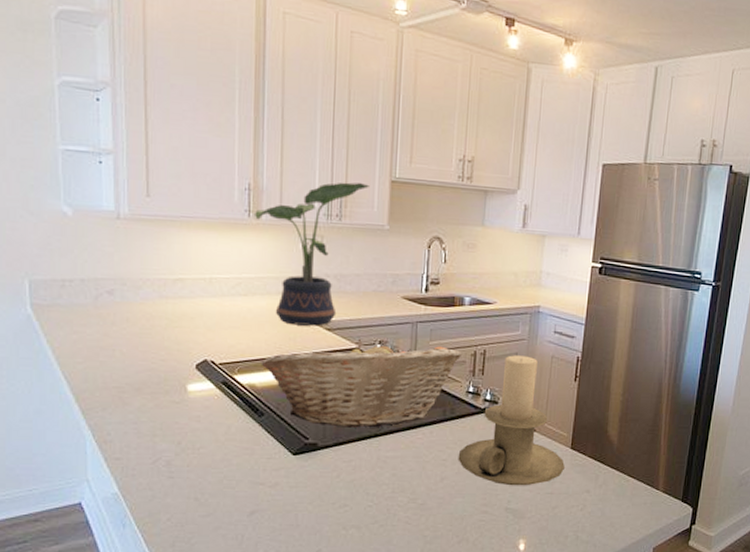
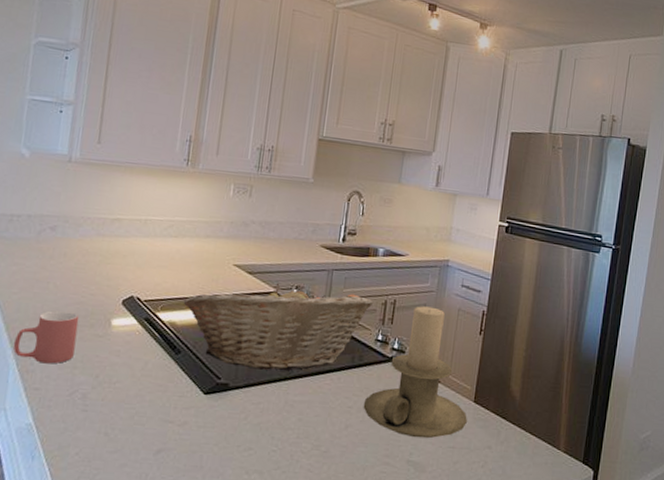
mug: none [86,378,152,433] -> present [13,310,80,364]
potted plant: present [255,182,369,326] -> none [192,138,298,269]

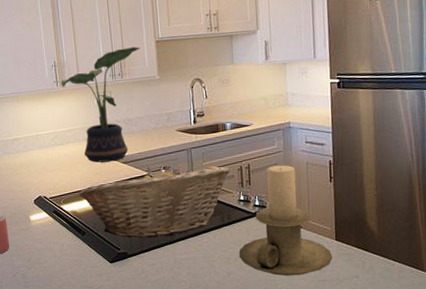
potted plant: none [192,138,298,269] -> present [61,47,140,163]

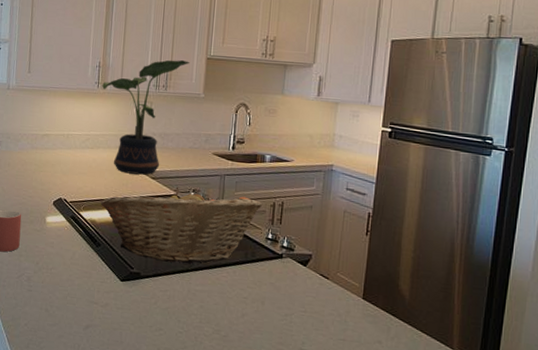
candle holder: present [239,165,332,276] -> none [257,207,357,330]

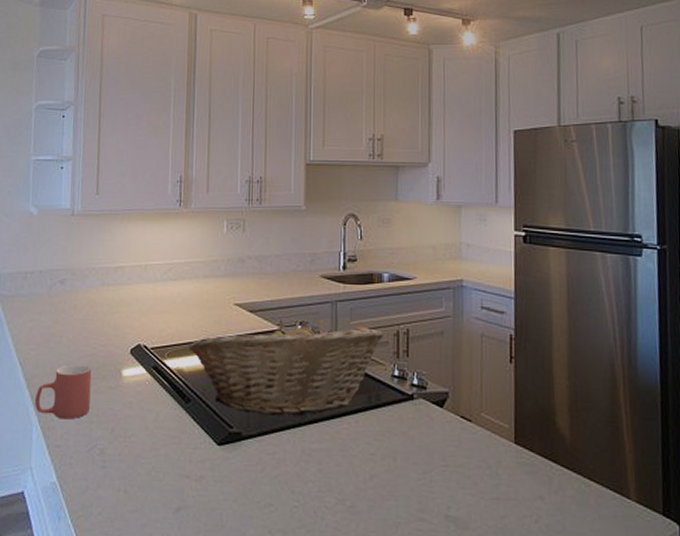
potted plant: present [102,60,189,175] -> none [185,168,286,308]

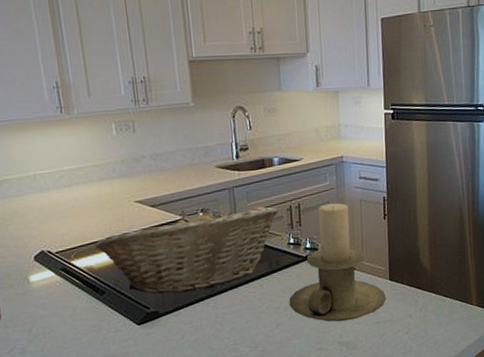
candle holder: none [387,334,510,489] -> present [289,203,386,322]

